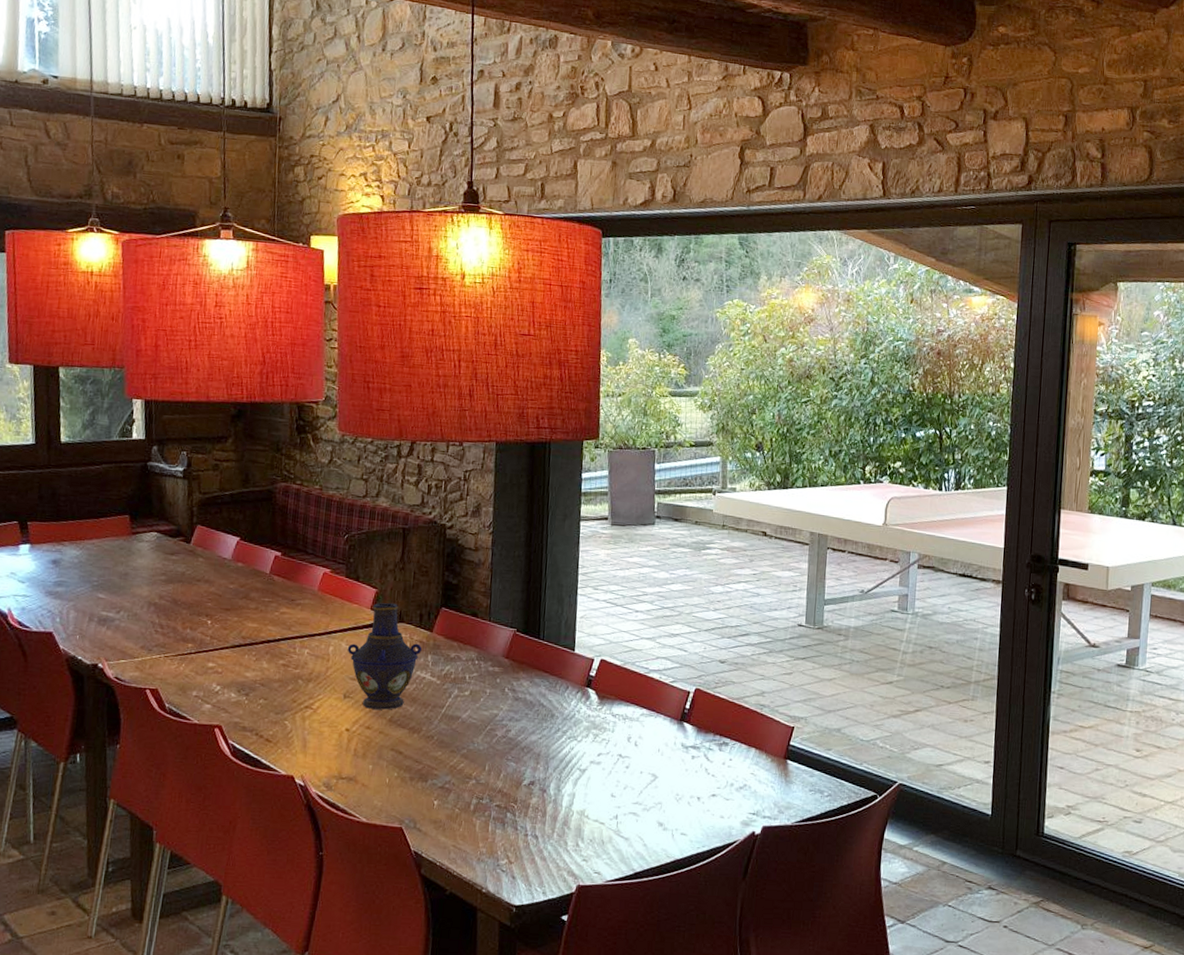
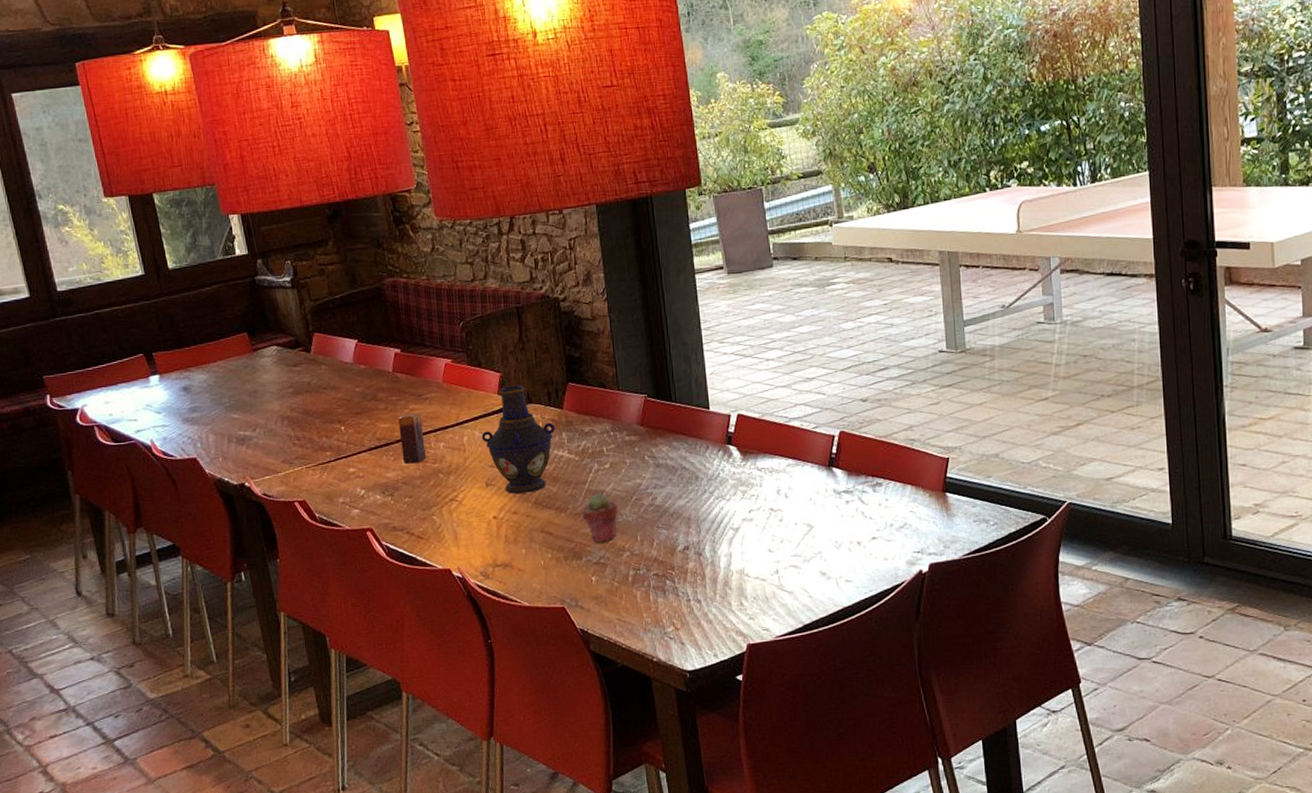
candle: none [264,616,291,667] -> present [398,413,427,464]
potted succulent: none [434,718,472,768] -> present [581,493,619,544]

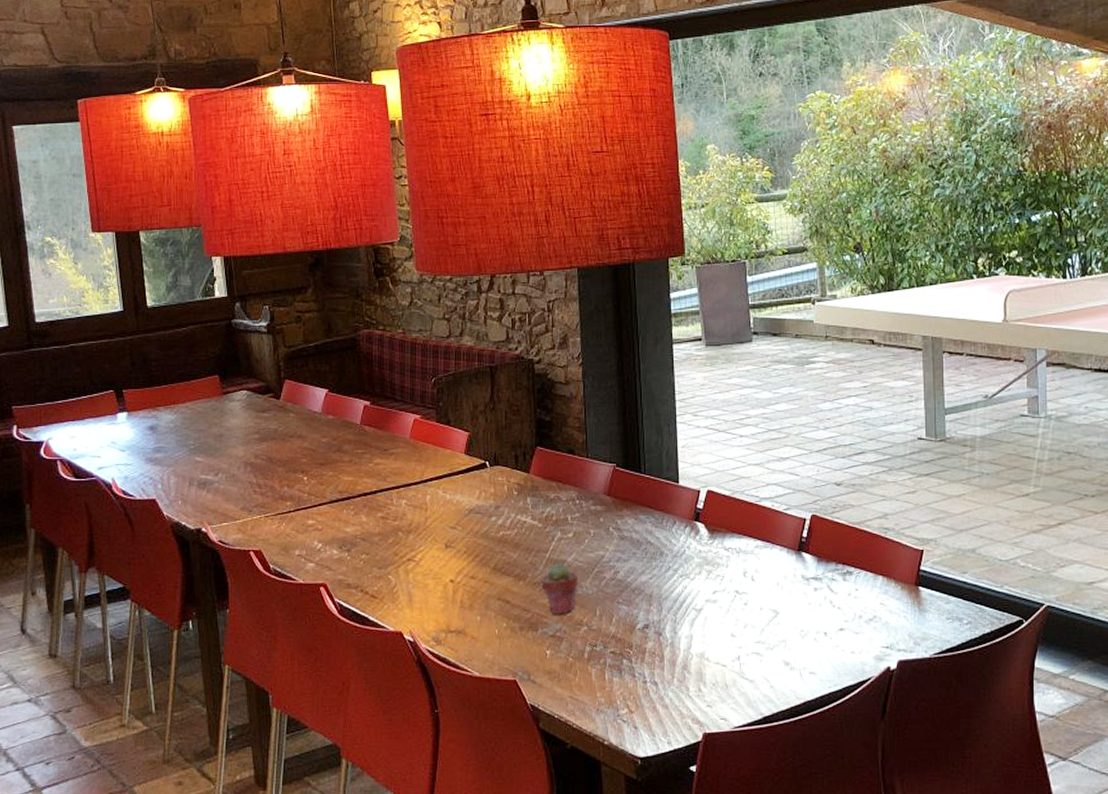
candle: present [398,413,427,464] -> none [362,467,388,519]
vase: present [481,385,555,494] -> none [444,446,520,558]

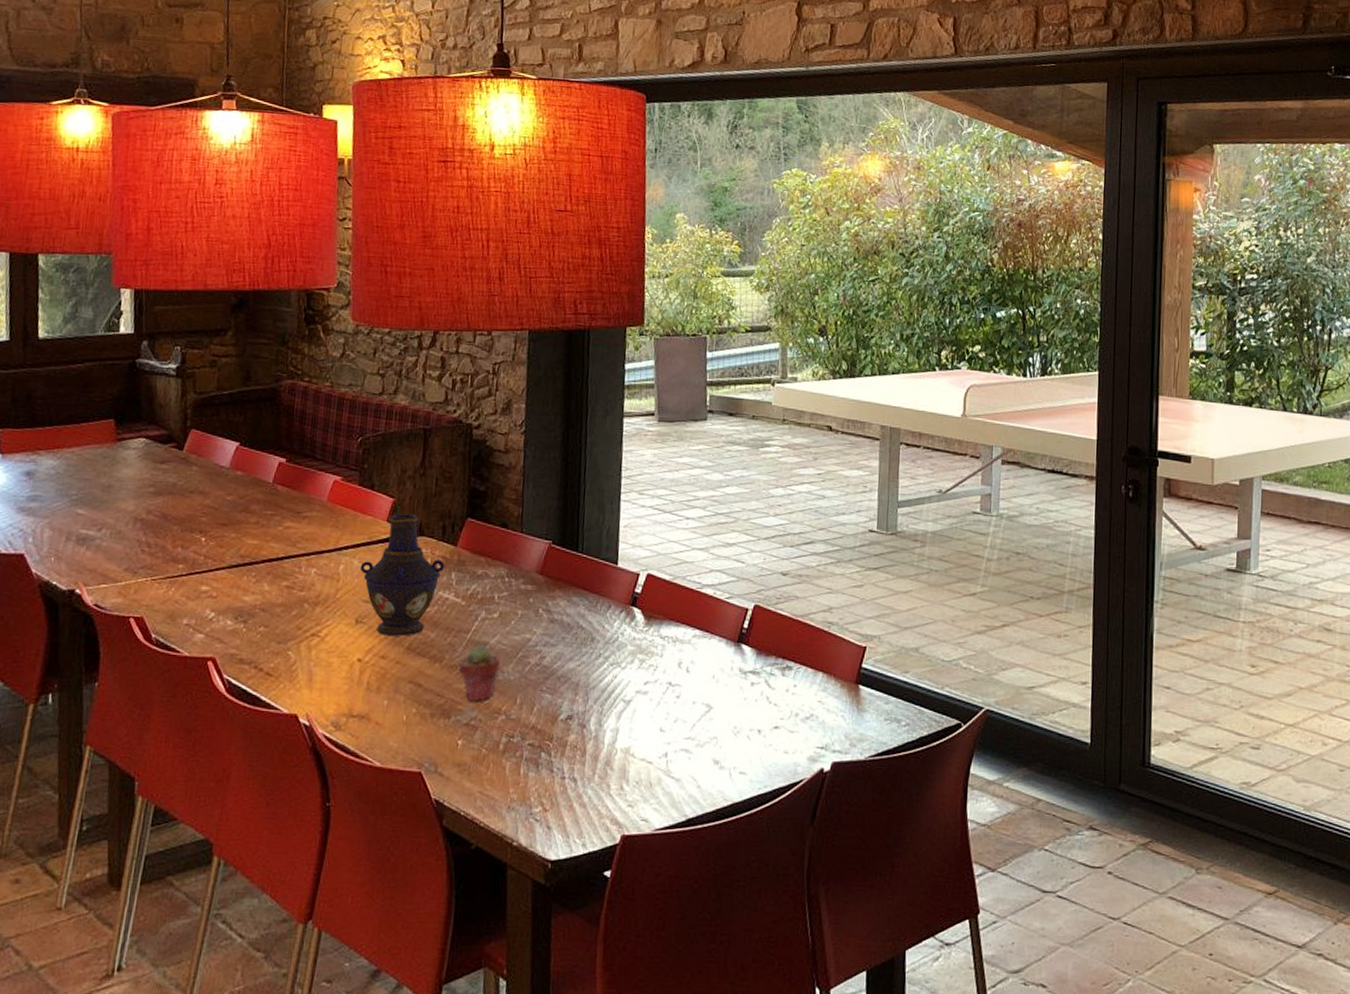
vase: none [444,446,520,558] -> present [359,514,445,636]

